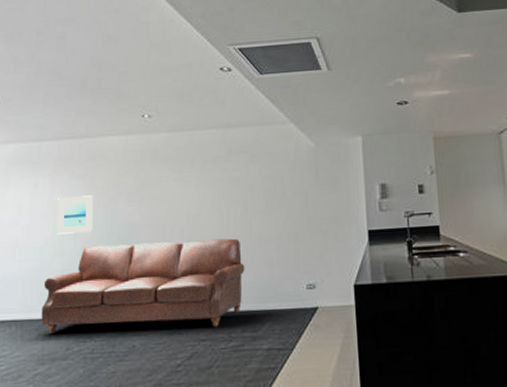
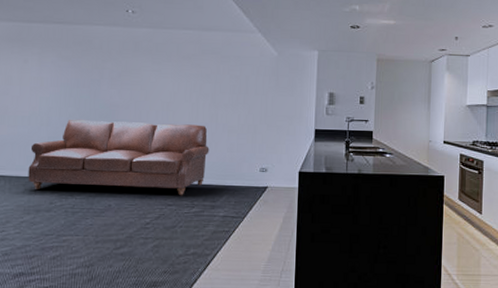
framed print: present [57,195,93,234] -> none [44,75,78,108]

